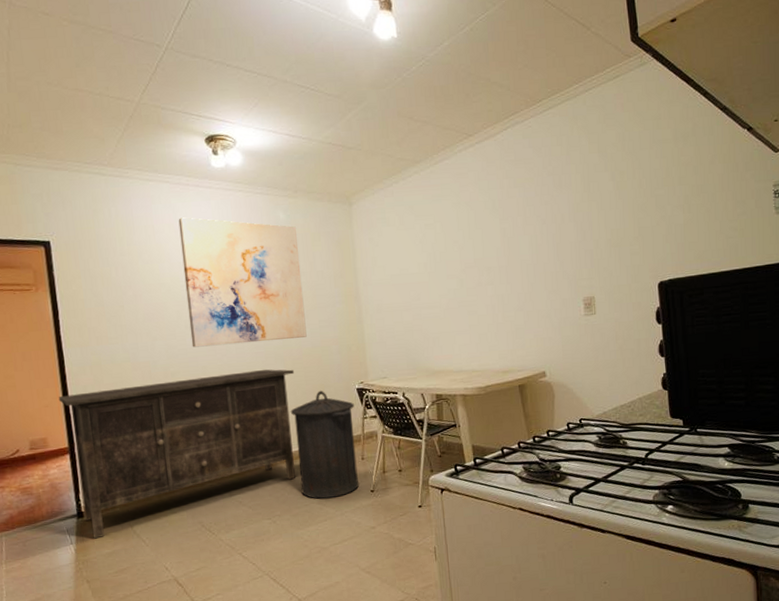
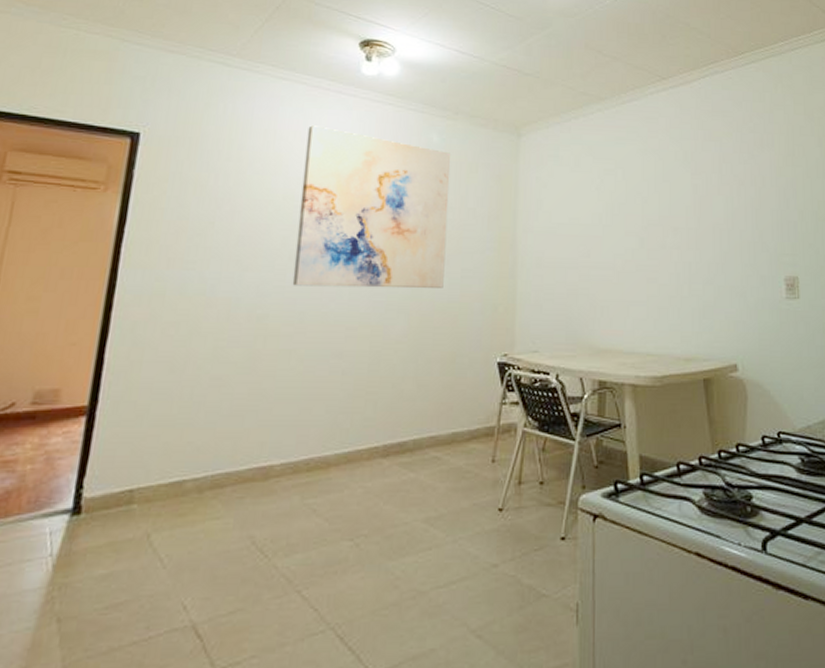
sideboard: present [58,369,295,539] -> none [81,324,421,551]
trash can: present [290,391,360,499] -> none [402,361,492,515]

